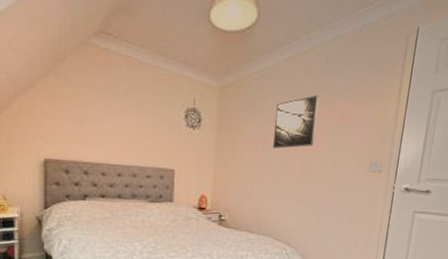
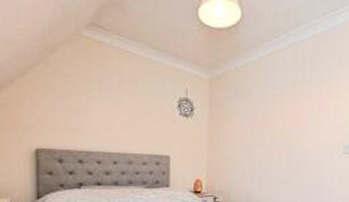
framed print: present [273,94,320,149] -> none [260,86,299,135]

